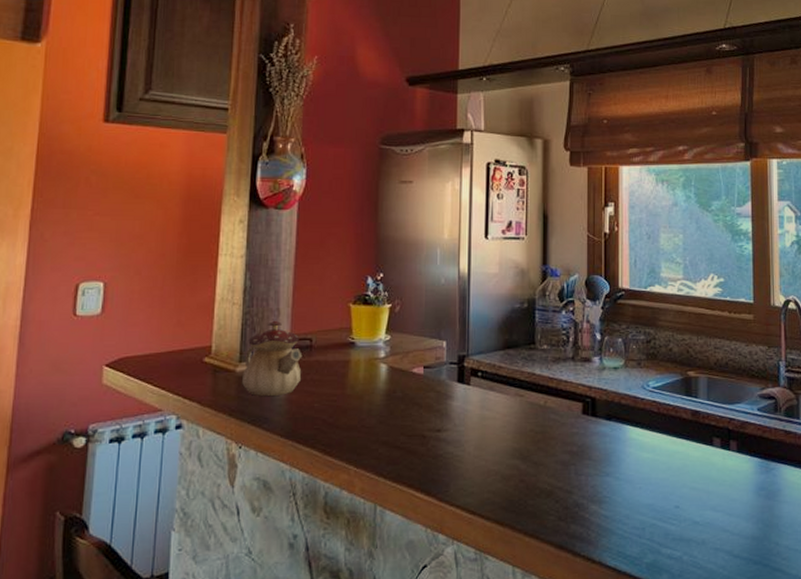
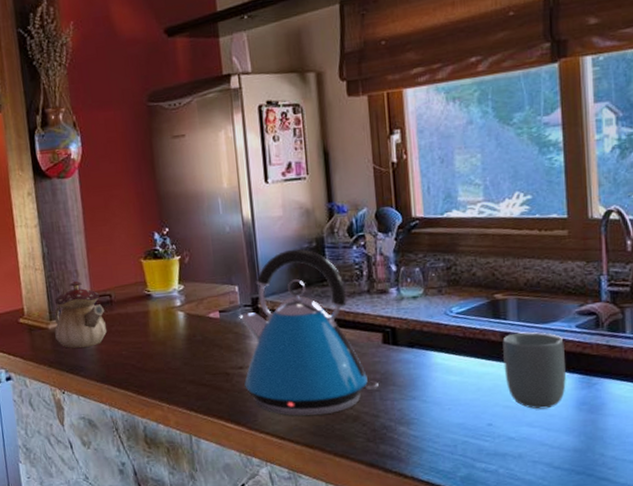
kettle: none [440,308,575,489] -> present [239,248,379,416]
cup: none [692,411,747,493] -> present [502,332,566,409]

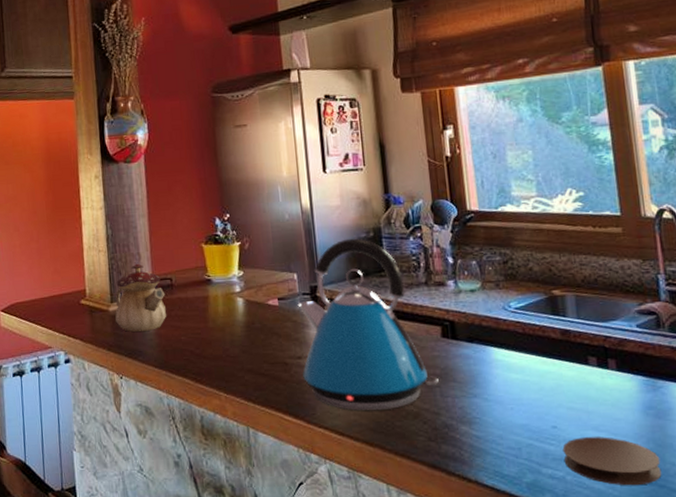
coaster: none [496,432,591,476] -> present [562,437,662,486]
cup: present [502,332,566,409] -> none [562,330,631,412]

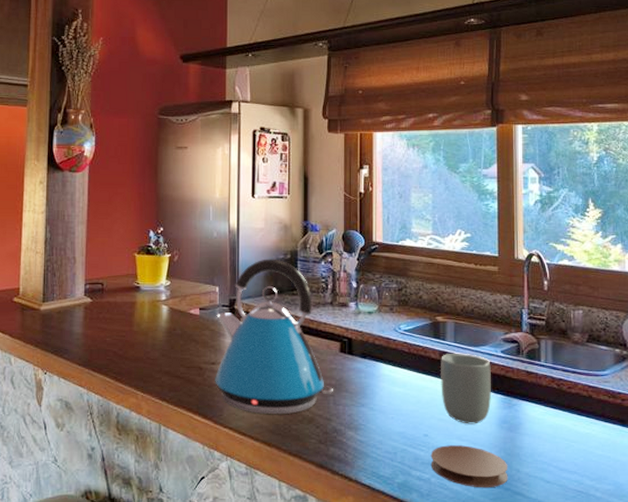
teapot: present [115,263,167,333] -> none [46,267,96,332]
cup: none [562,330,631,412] -> present [440,353,491,424]

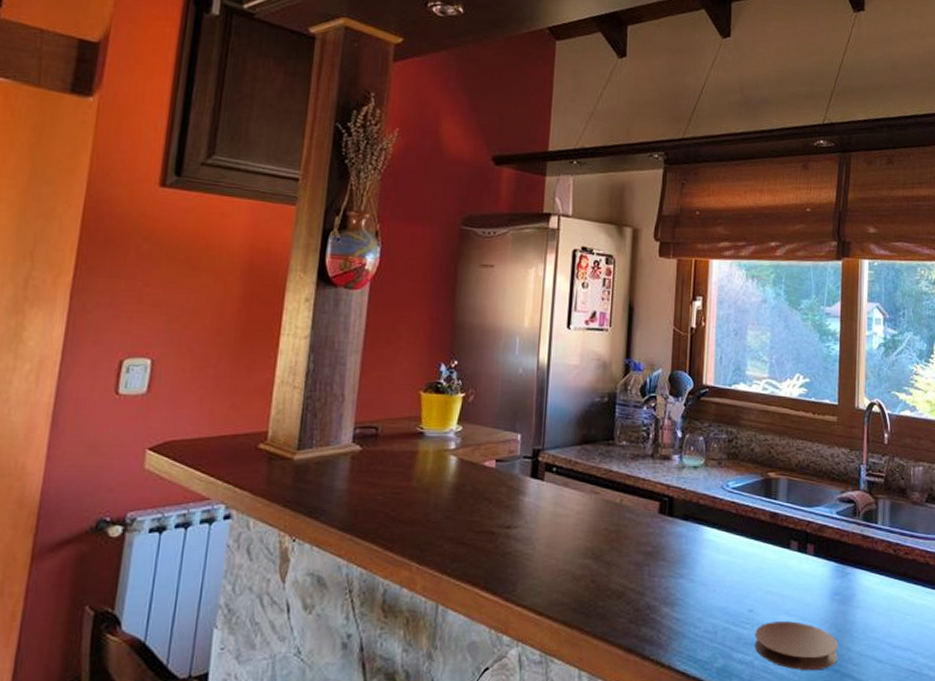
kettle: present [215,259,333,415] -> none [509,401,649,589]
cup: present [440,353,491,424] -> none [769,514,825,597]

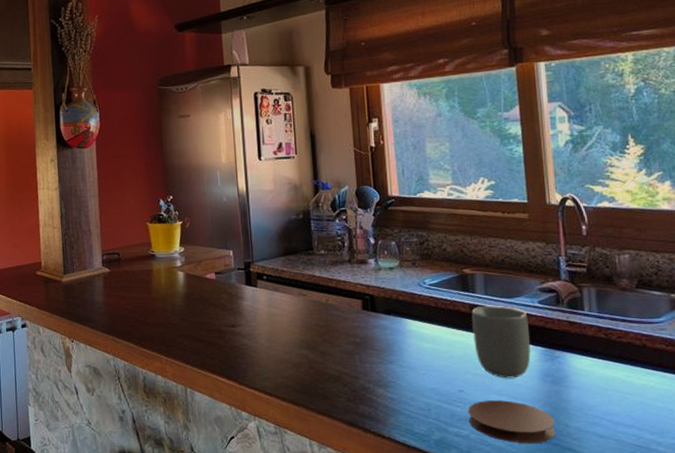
cup: none [769,514,825,597] -> present [471,305,531,379]

